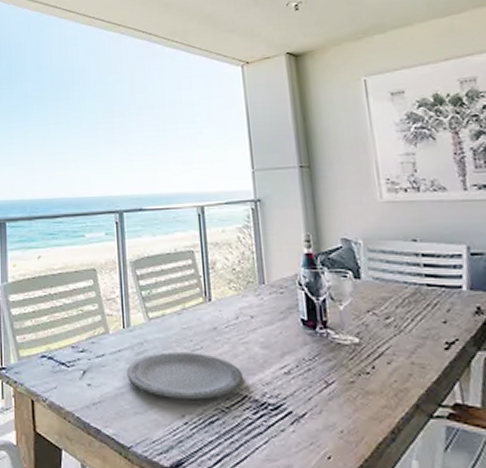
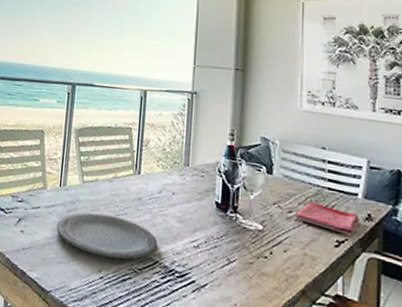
dish towel: none [394,304,469,334] -> present [295,202,360,236]

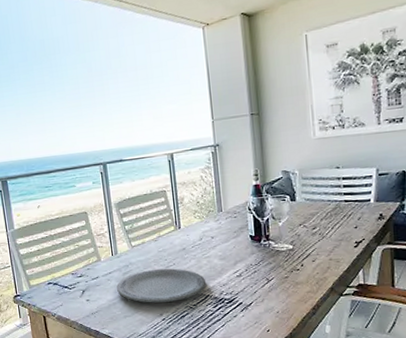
dish towel: present [295,202,360,236] -> none [319,215,373,236]

